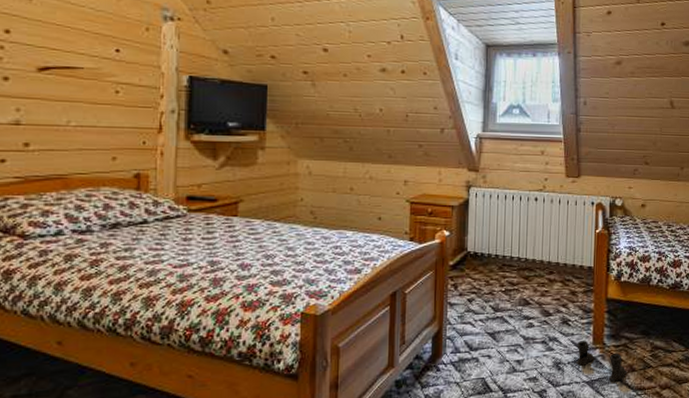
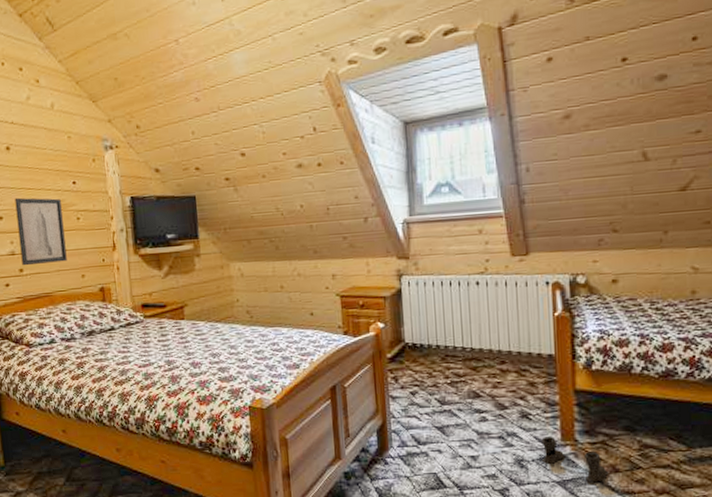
wall art: none [29,57,96,140] -> present [14,197,67,266]

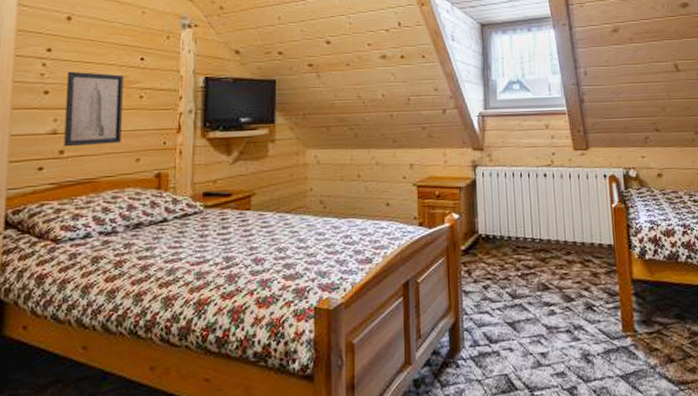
boots: present [541,437,608,483] -> none [605,328,665,375]

